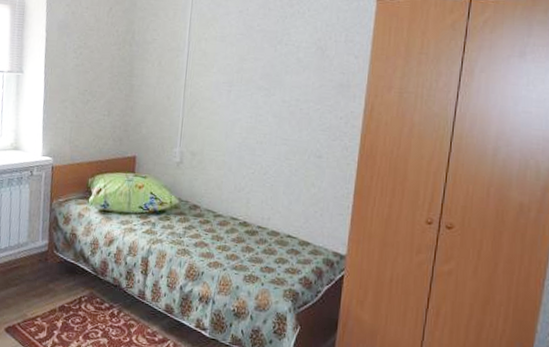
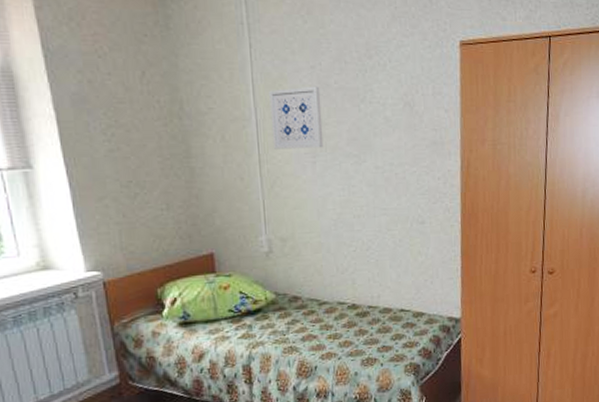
wall art: none [198,27,245,80] -> present [269,86,324,149]

